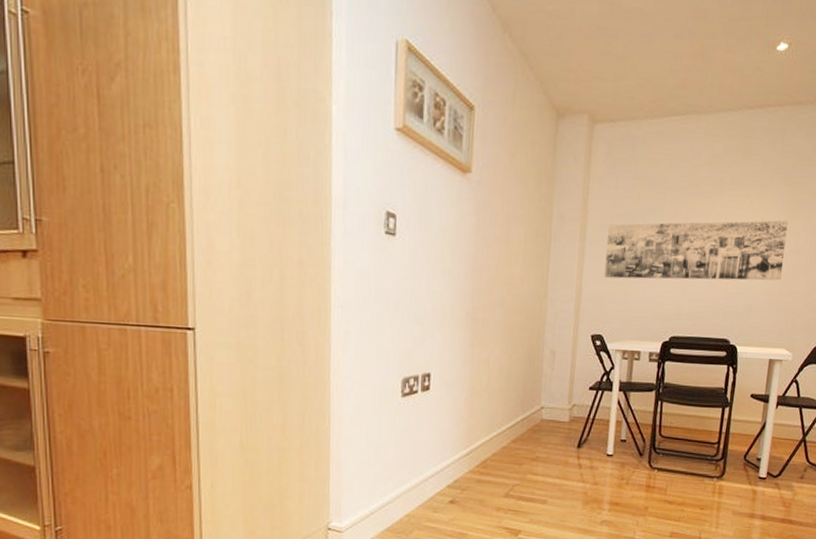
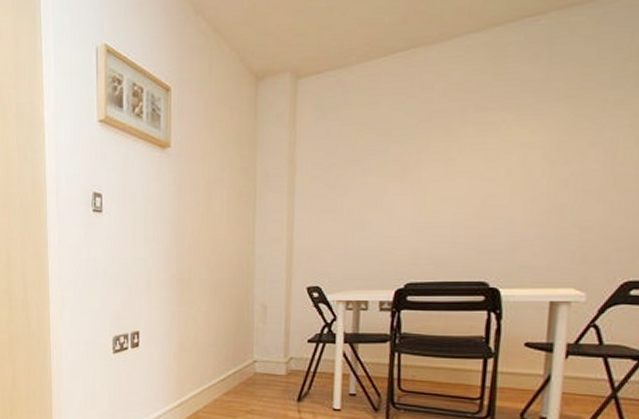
wall art: present [604,220,788,281] -> none [319,140,566,230]

